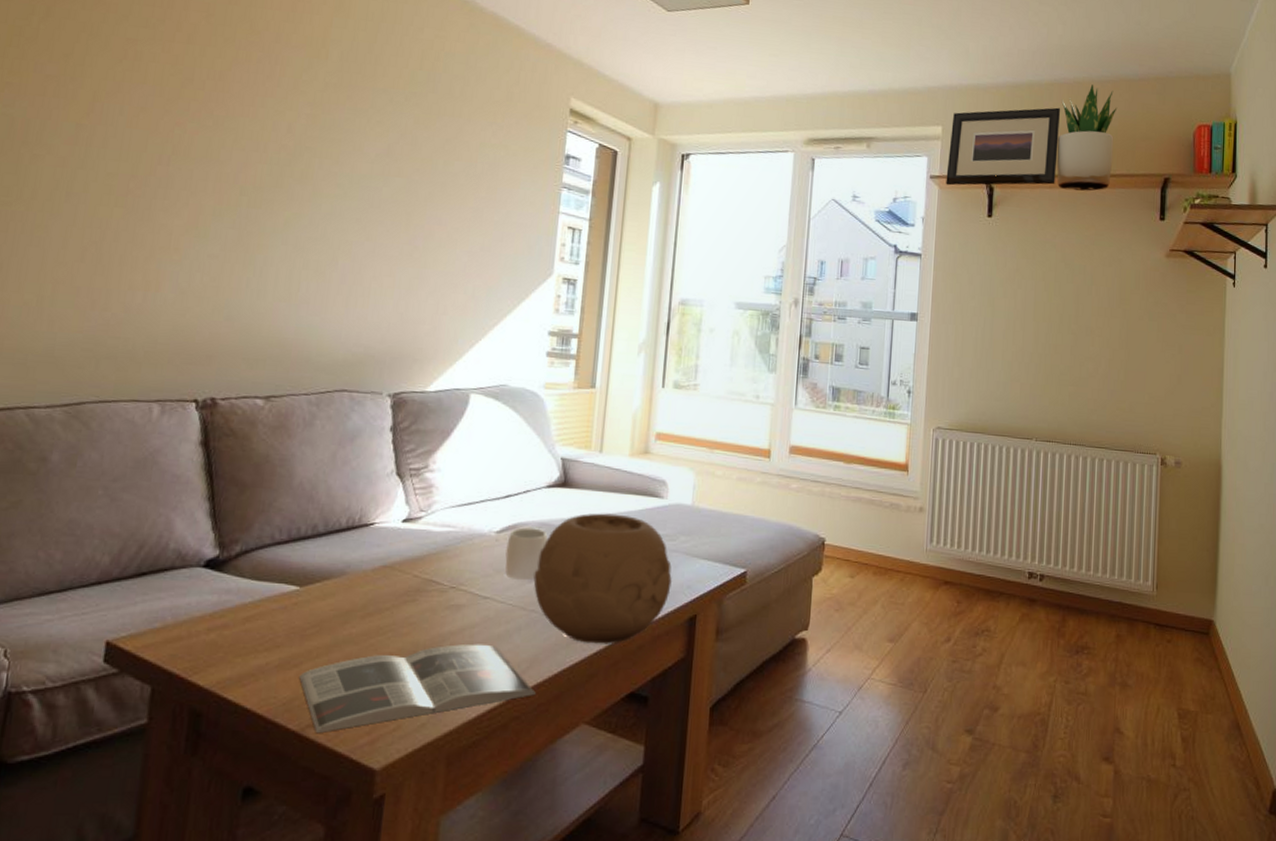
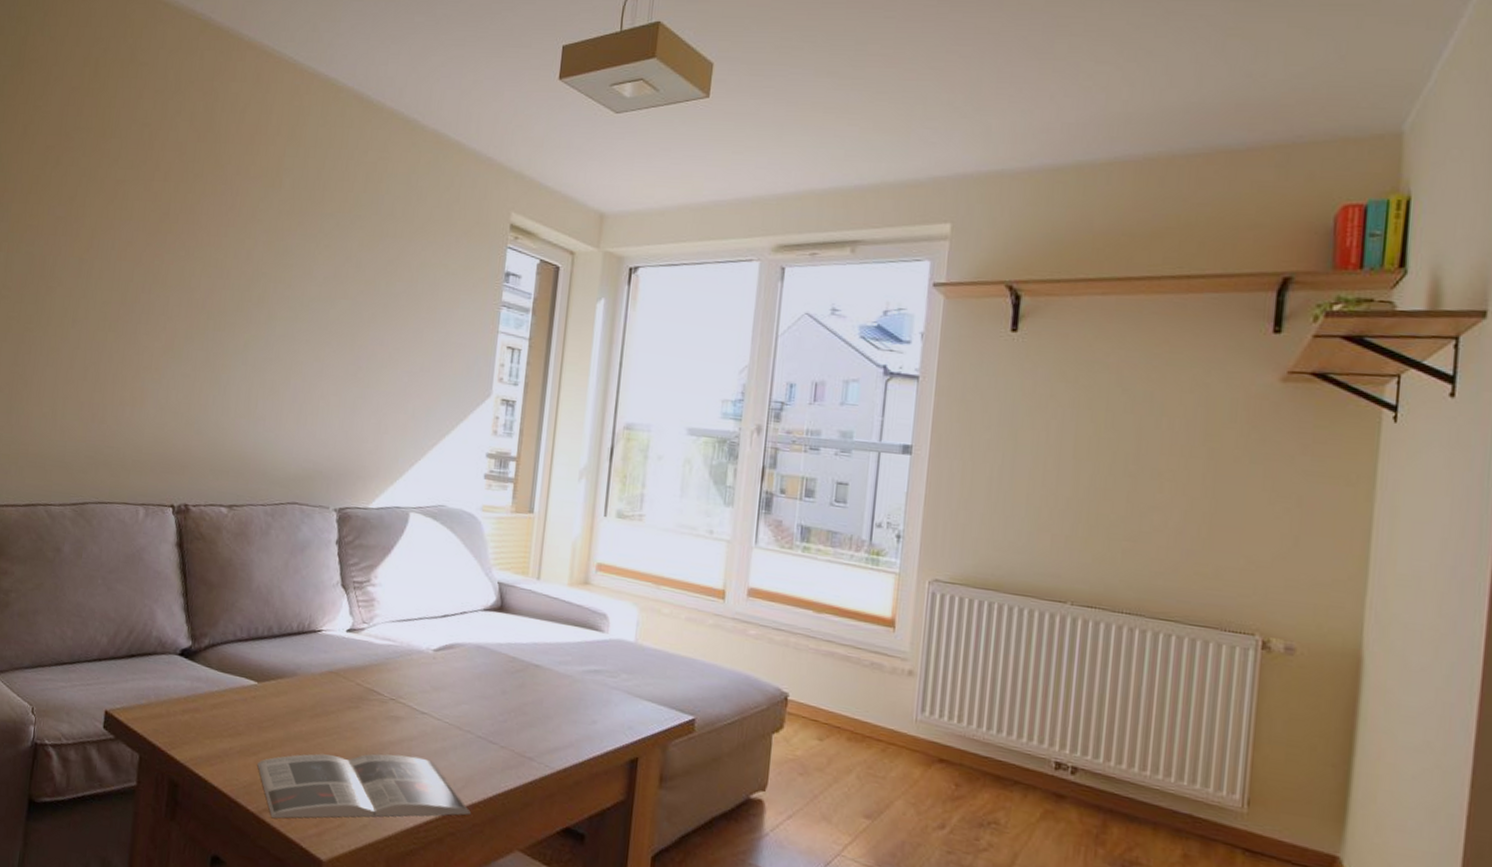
mug: present [505,527,548,581] -> none [442,648,484,702]
decorative bowl: present [533,513,672,644] -> none [469,640,612,776]
picture frame: present [946,107,1061,186] -> none [954,192,1123,295]
planter: present [1056,85,1118,192] -> none [1113,161,1211,298]

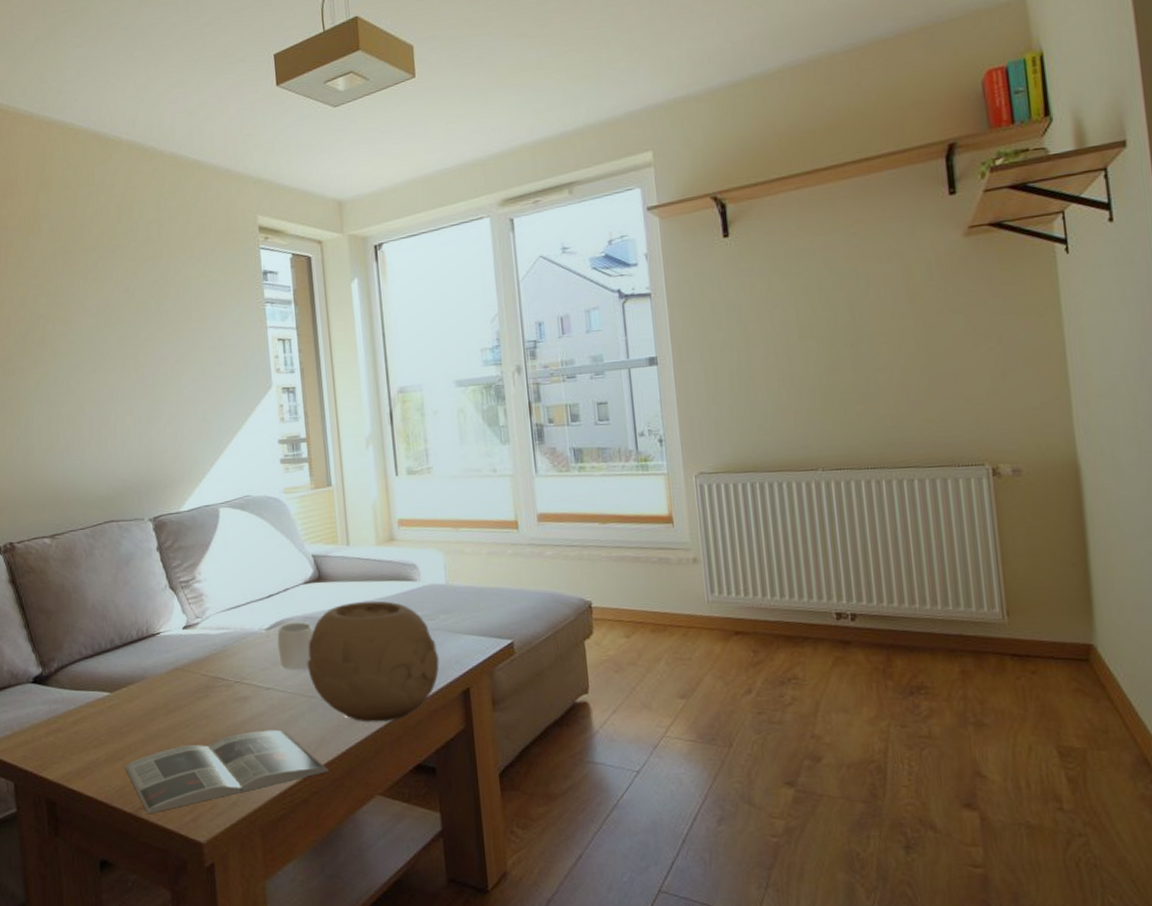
mug: none [442,648,484,702] -> present [277,622,313,671]
decorative bowl: none [469,640,612,776] -> present [307,600,440,722]

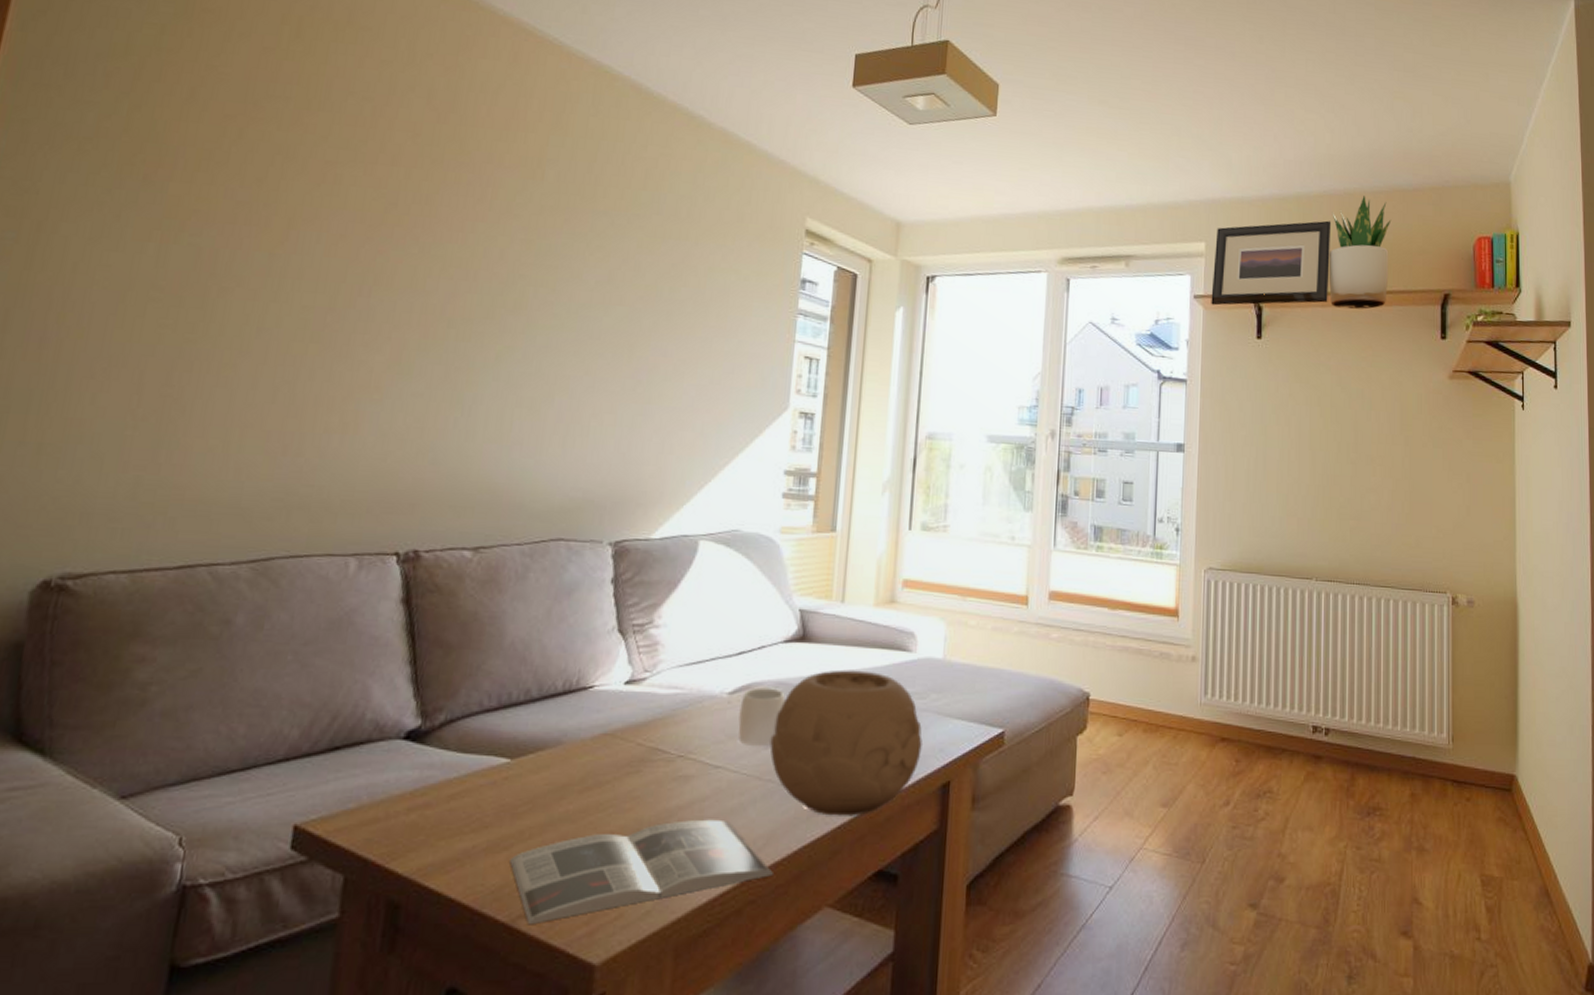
picture frame: none [663,95,803,214] -> present [1211,220,1332,306]
planter: none [796,58,875,187] -> present [1328,196,1392,310]

